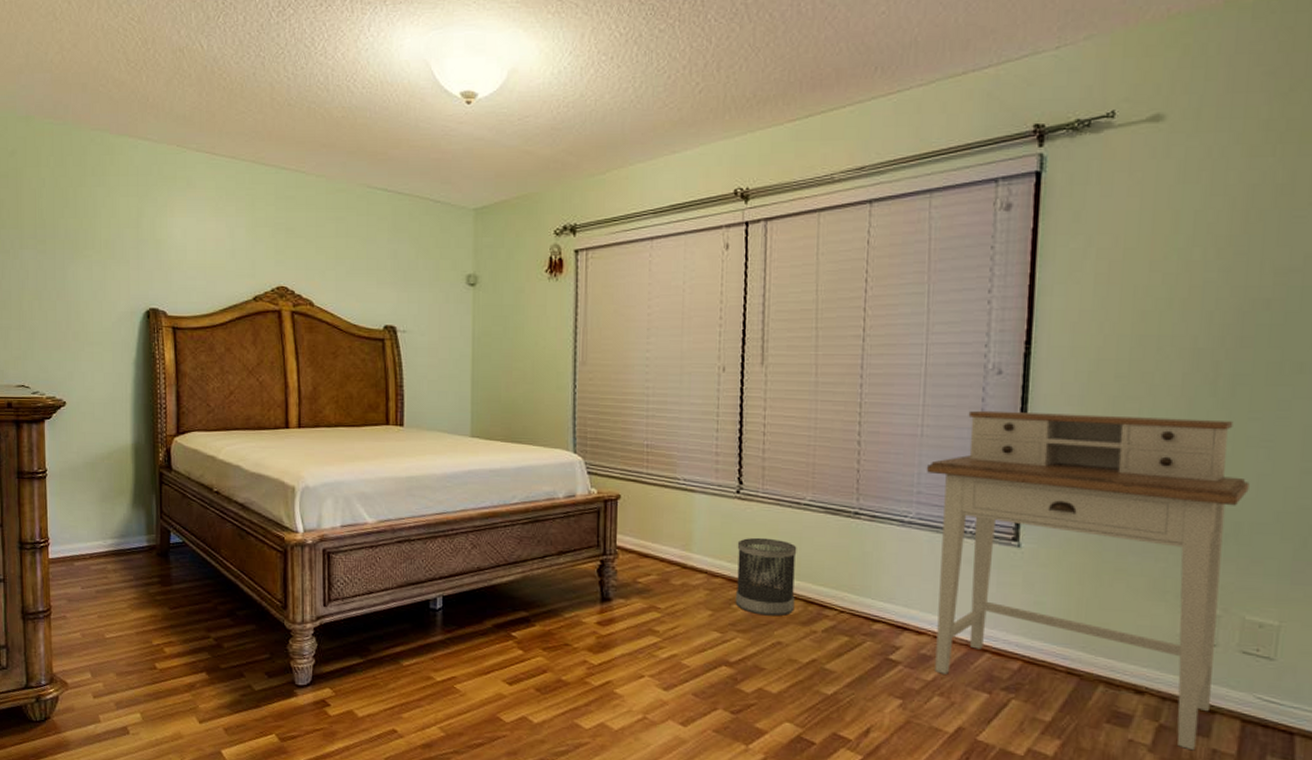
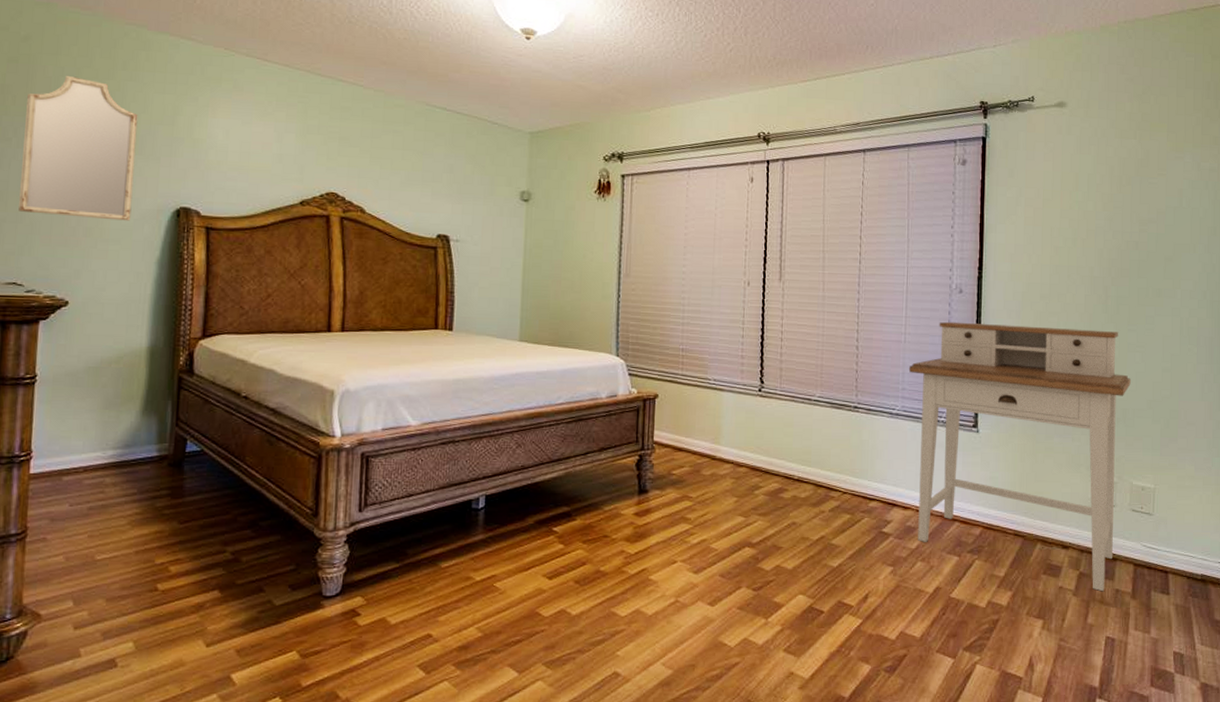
home mirror: none [18,185,109,324] -> present [19,75,138,221]
wastebasket: present [735,537,797,616] -> none [757,430,809,500]

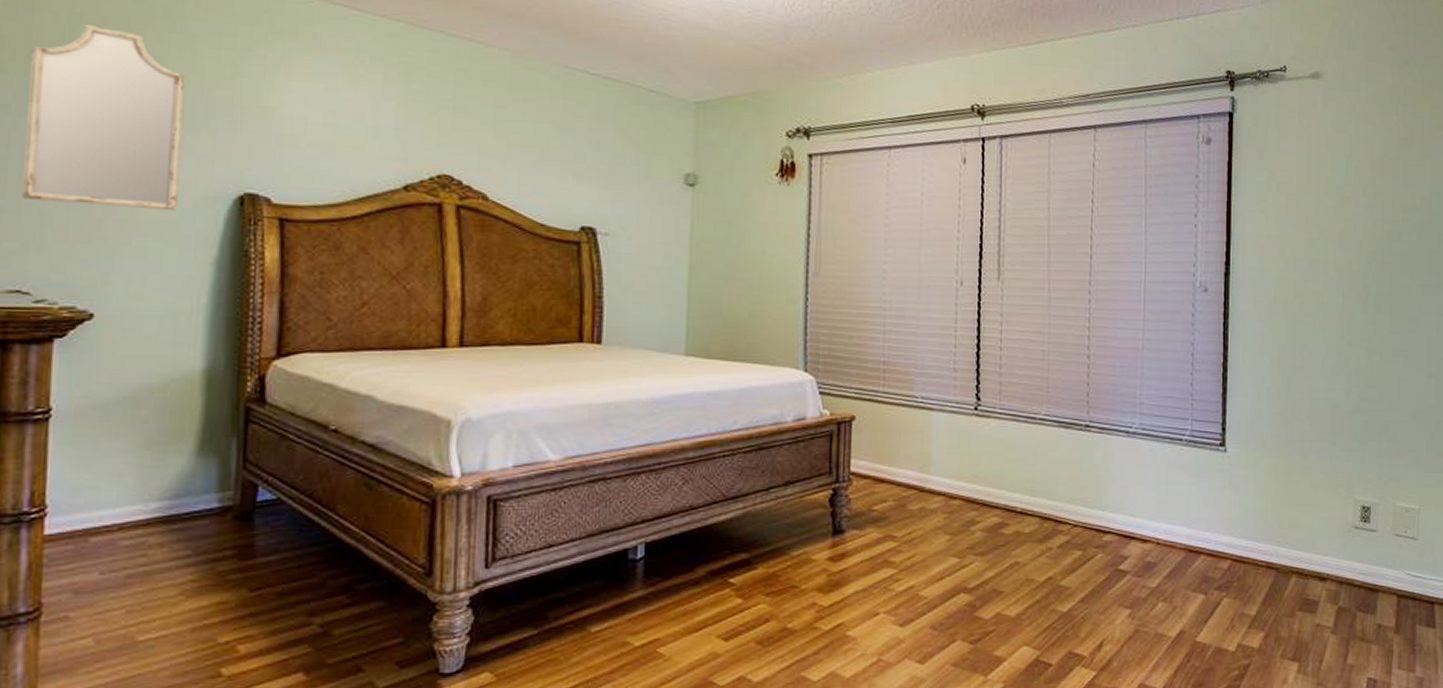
desk: present [908,321,1131,592] -> none [1147,325,1394,628]

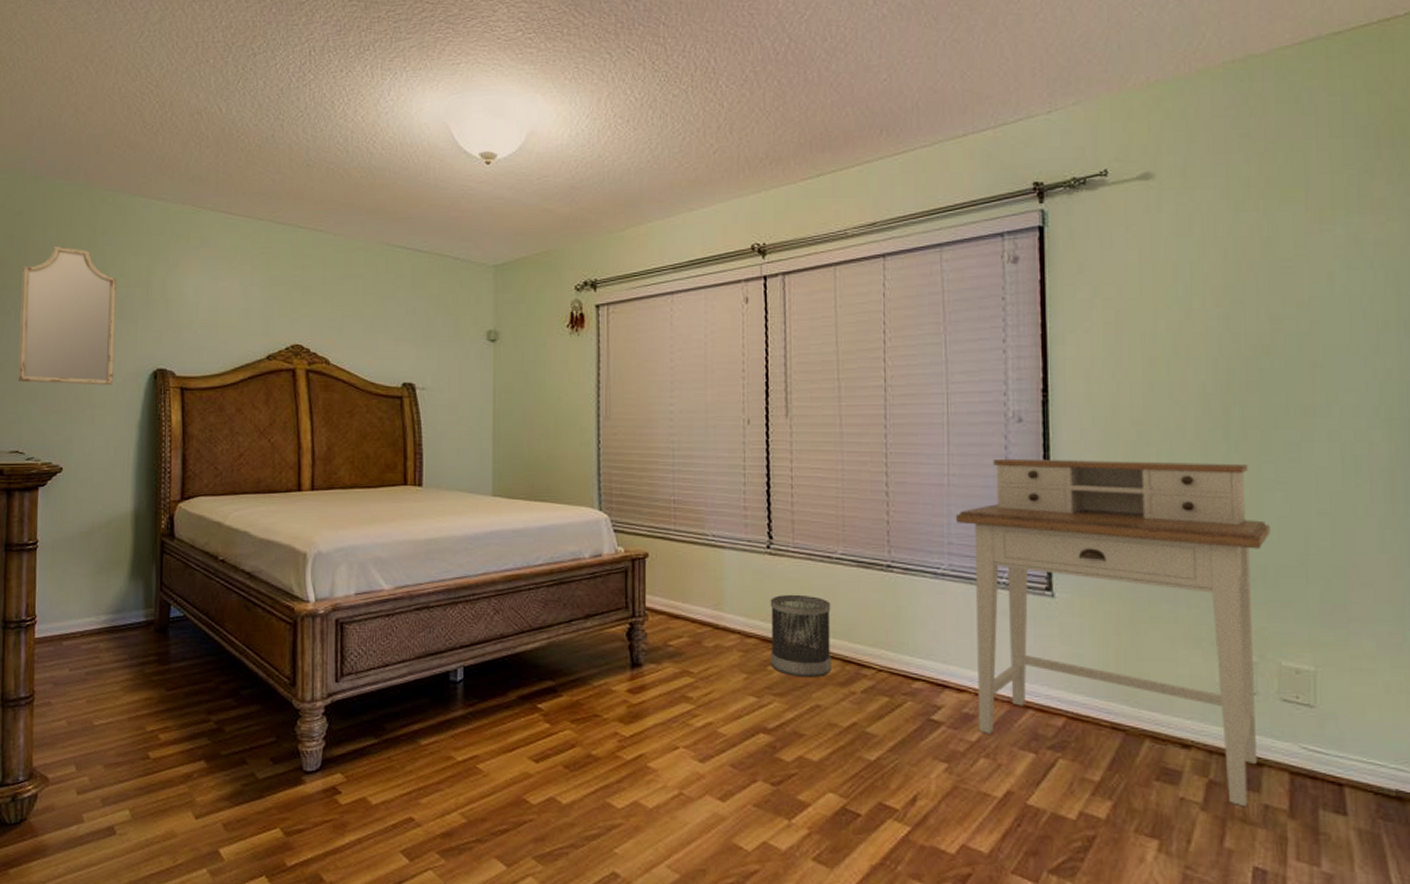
wastebasket: none [973,455,1033,536] -> present [770,594,832,678]
desk: none [1147,325,1394,628] -> present [955,458,1271,807]

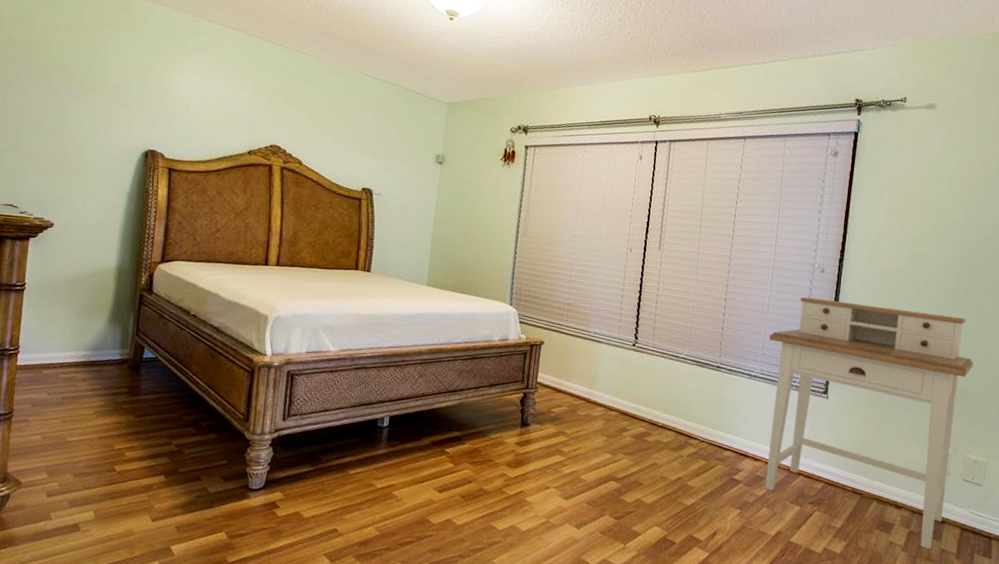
home mirror: present [18,245,117,385] -> none [17,30,117,159]
wastebasket: present [770,594,832,678] -> none [625,381,674,443]

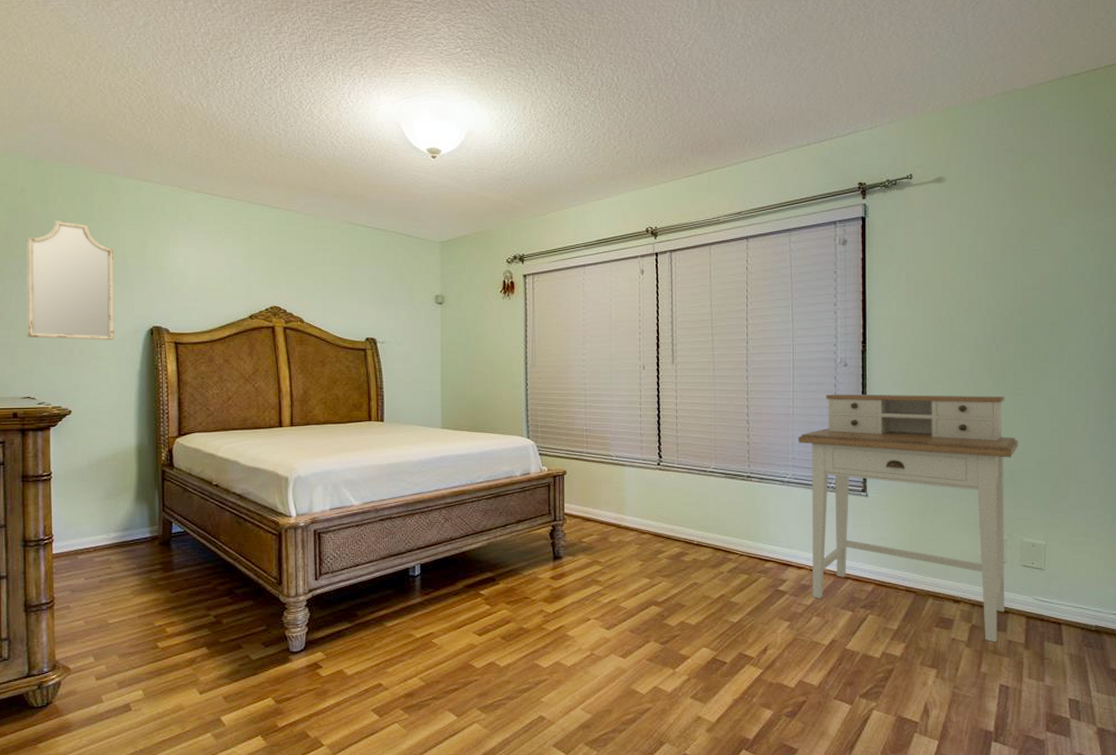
home mirror: none [17,30,117,159] -> present [27,220,115,341]

